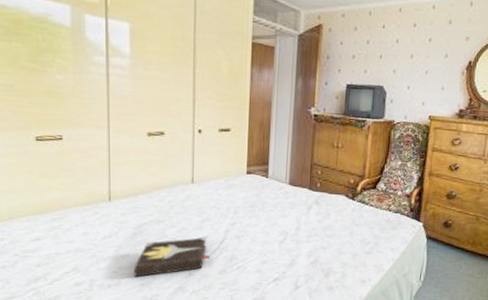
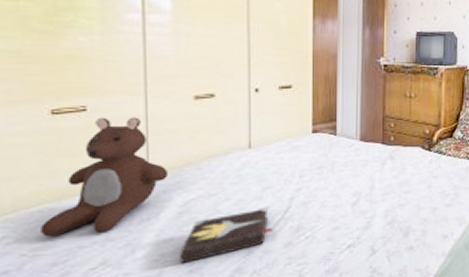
teddy bear: none [29,146,126,245] -> present [41,117,169,237]

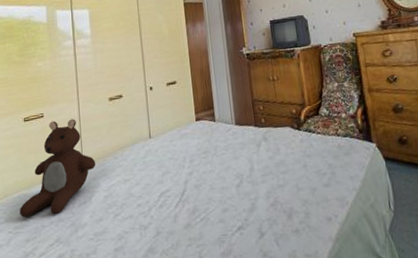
hardback book: present [179,207,274,264] -> none [107,190,175,243]

